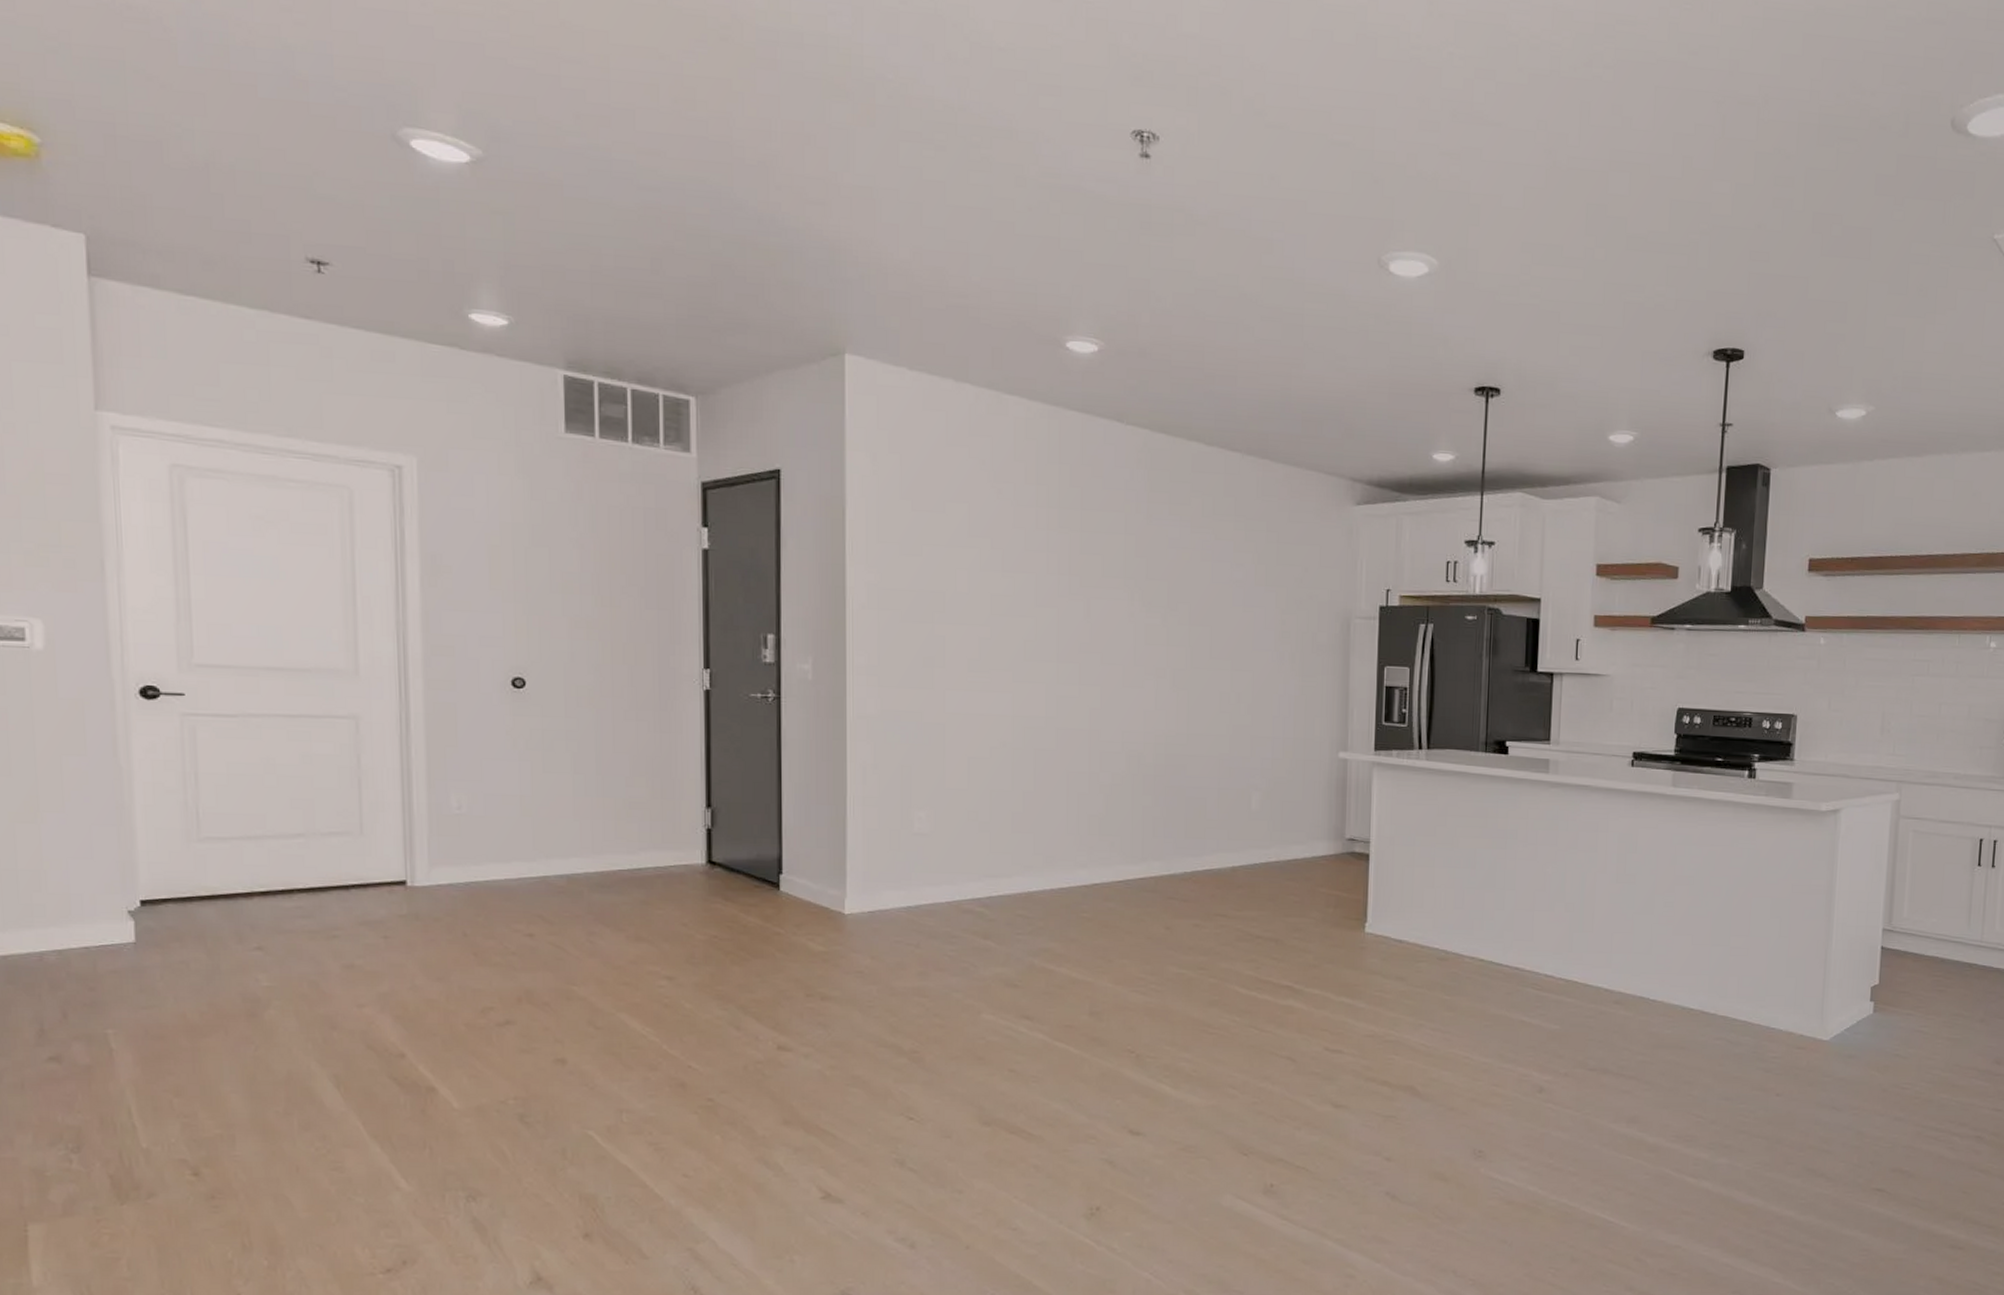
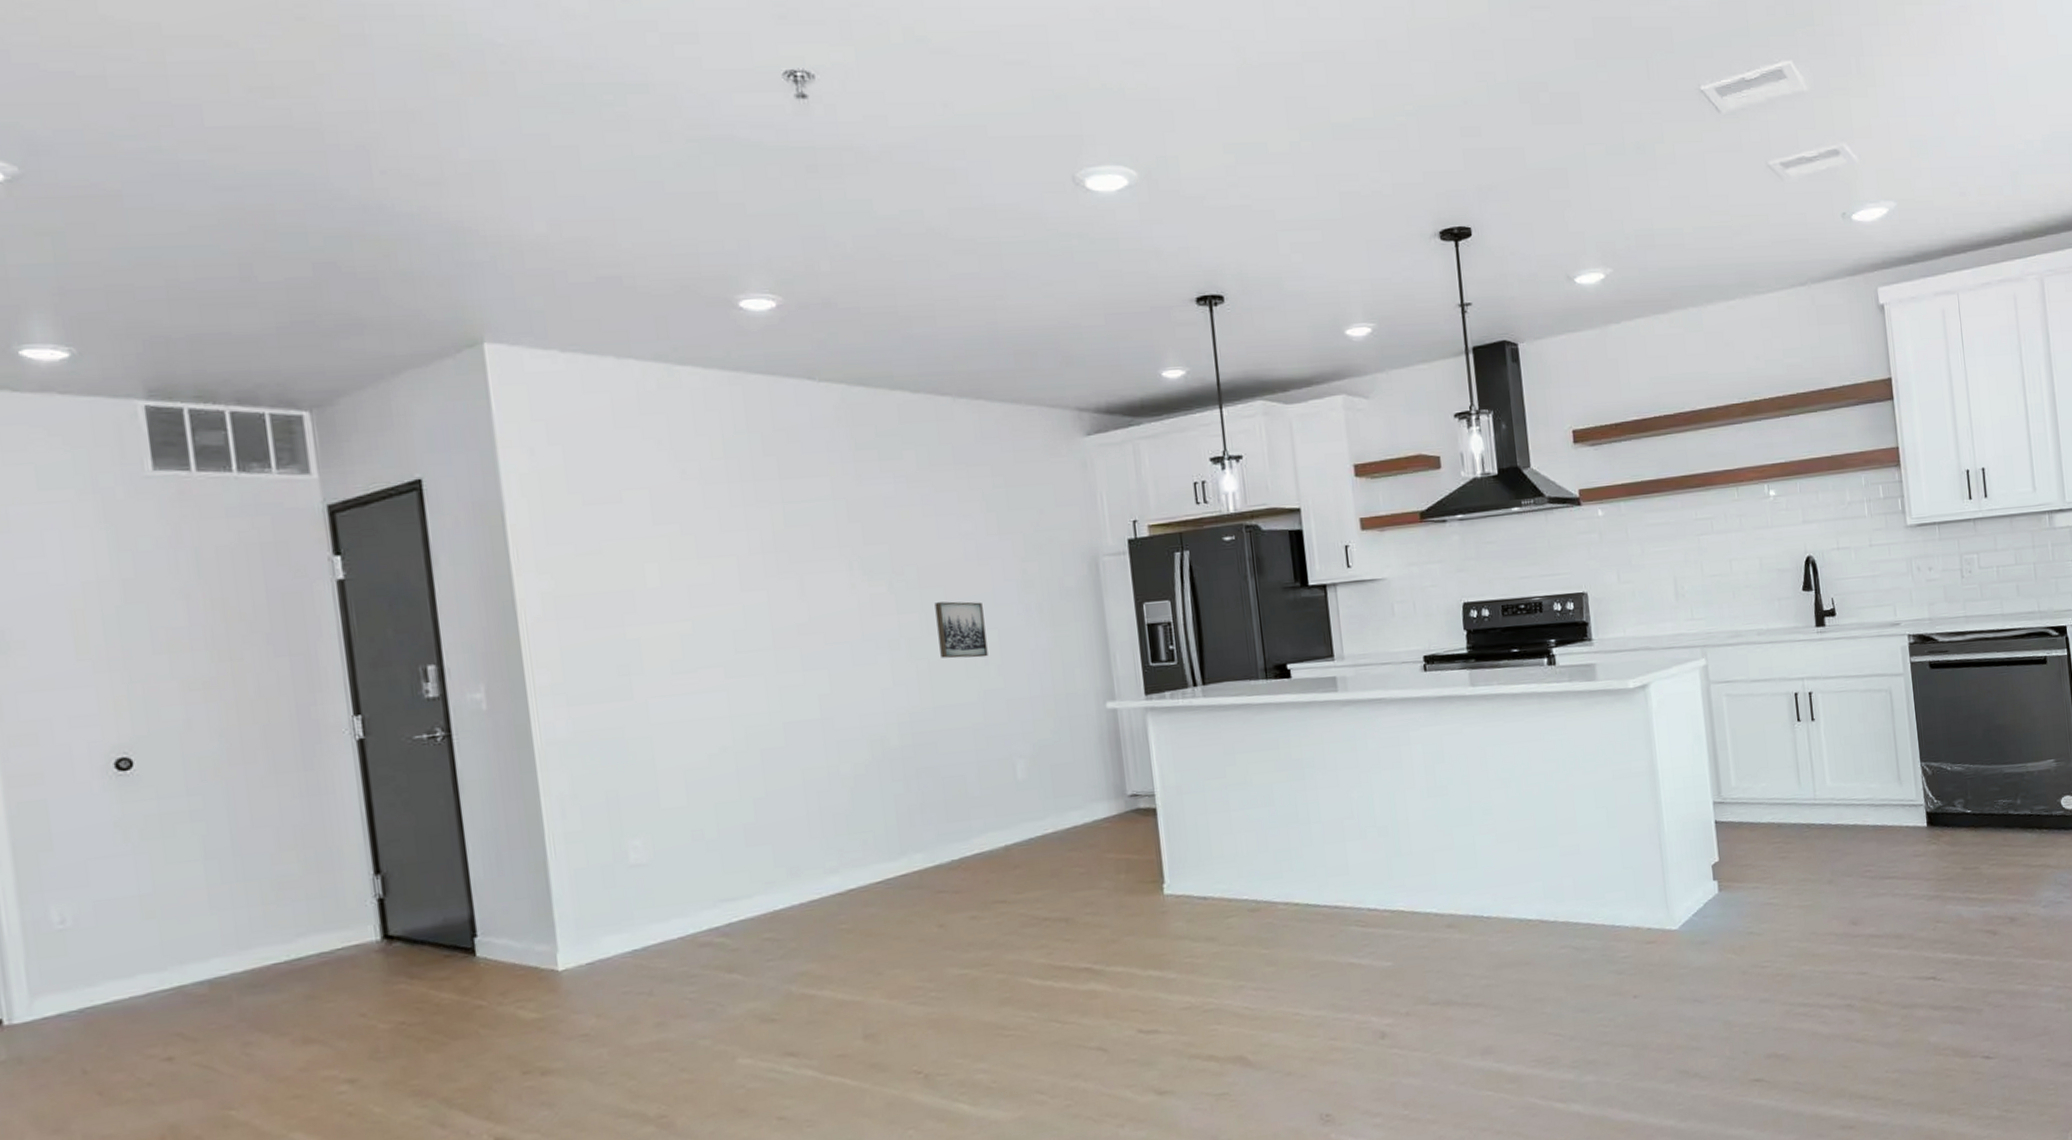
wall art: none [1200,640,1242,696] -> present [934,601,988,659]

